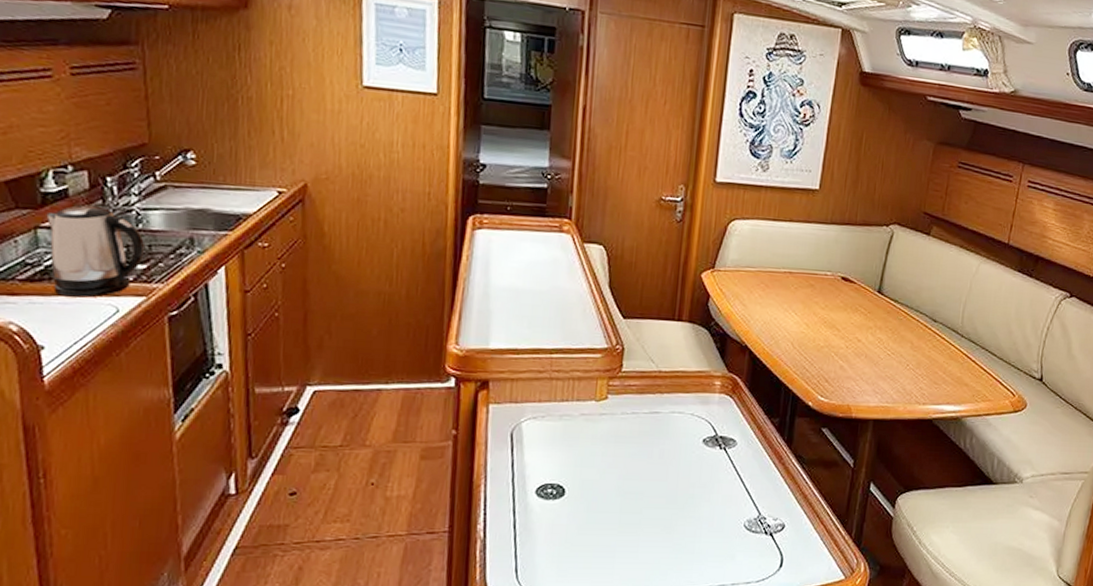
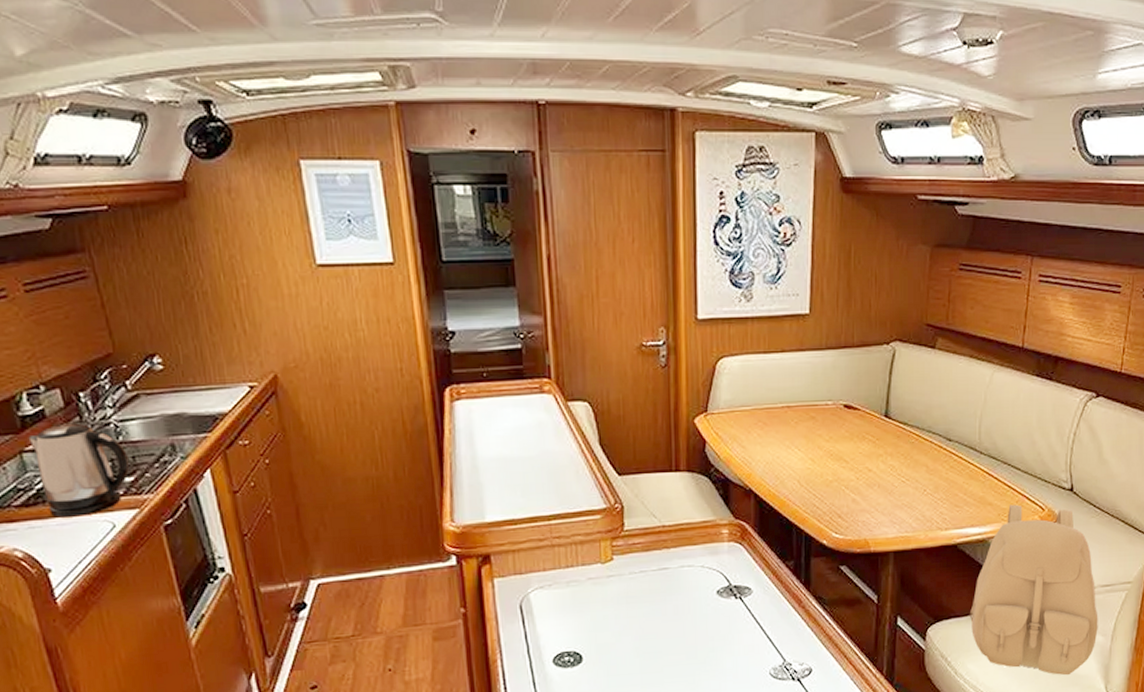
backpack: none [938,387,1056,556] -> present [970,504,1098,676]

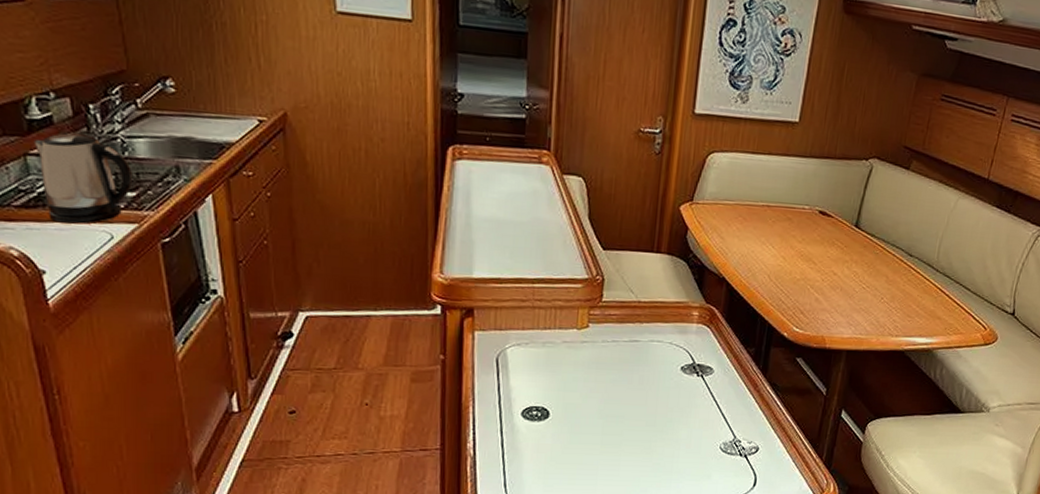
backpack: present [970,504,1098,676] -> none [906,321,1022,480]

